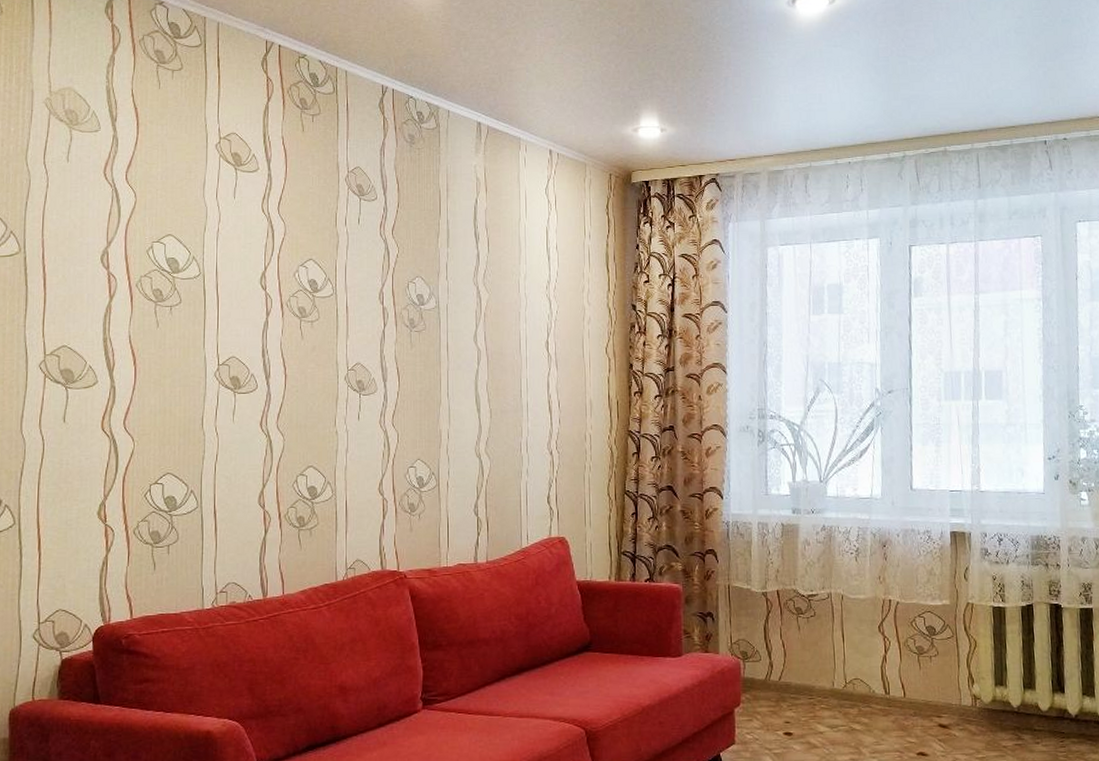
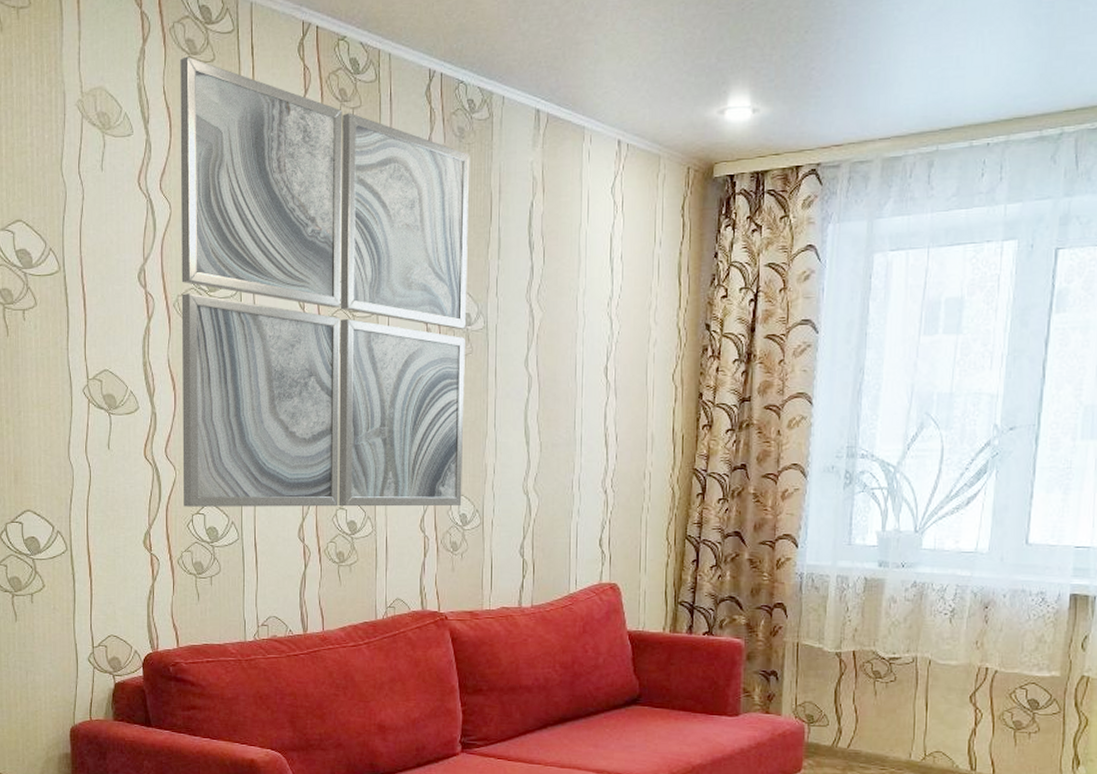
wall art: none [141,65,420,477] -> present [180,56,470,507]

